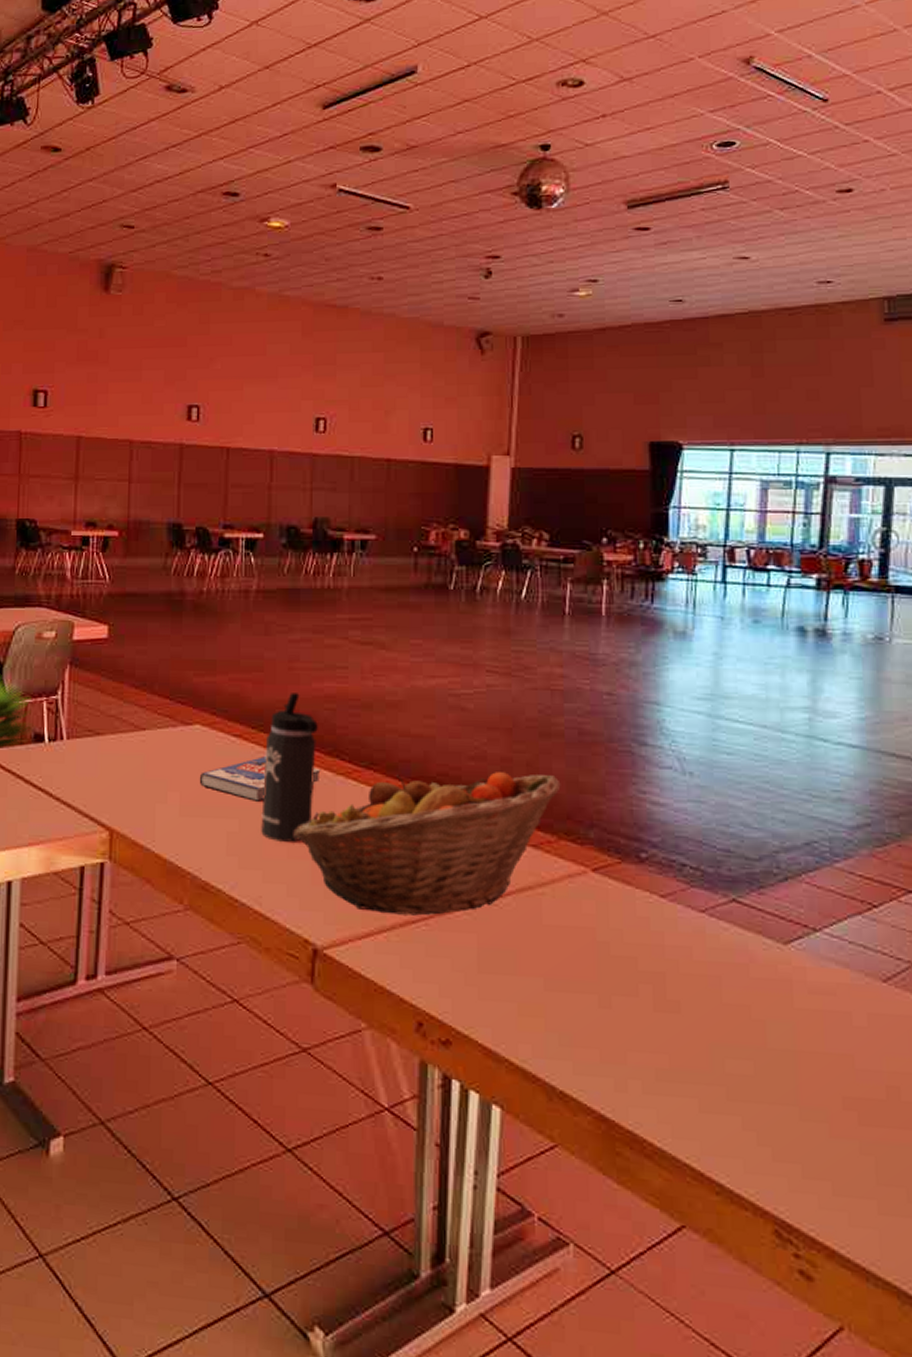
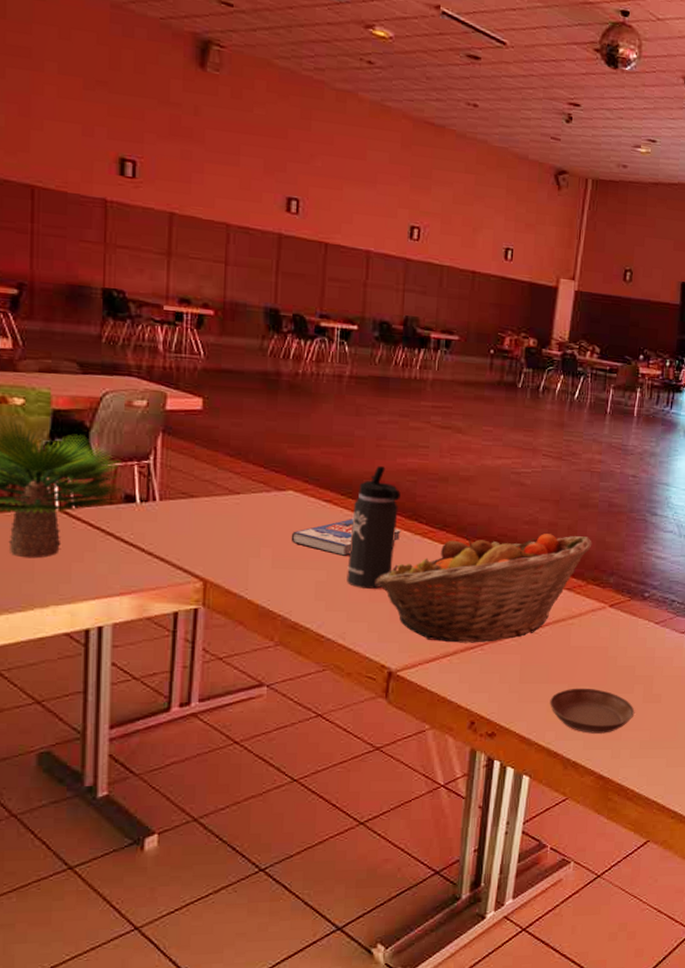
saucer: none [521,984,643,1054] -> present [550,688,635,734]

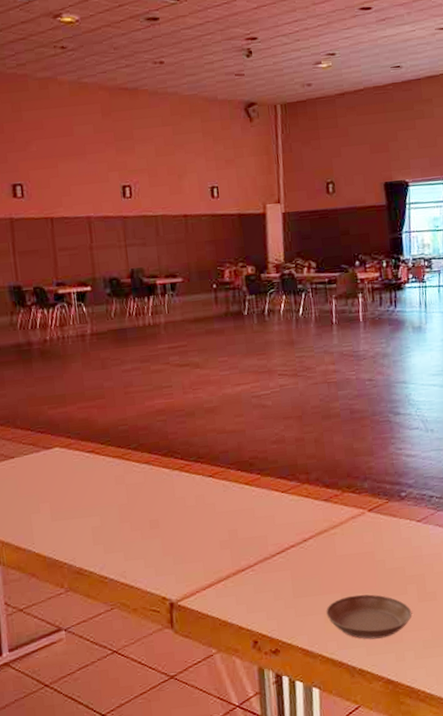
book: present [291,519,401,556] -> none [63,465,160,501]
thermos bottle: present [347,466,401,590] -> none [114,411,158,529]
fruit basket: present [375,534,592,643] -> none [144,446,341,568]

